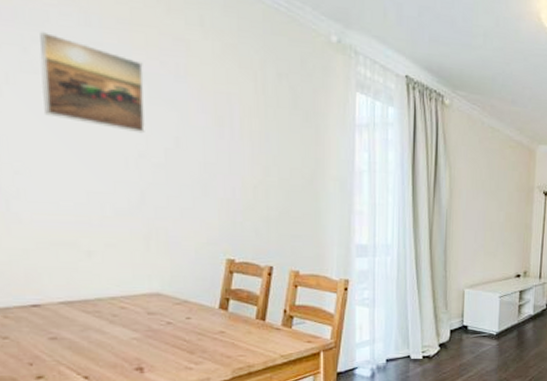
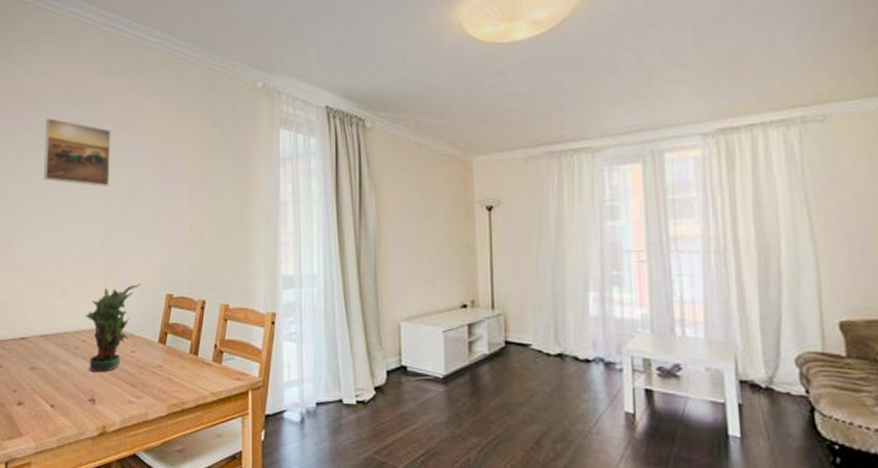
potted plant: none [123,246,194,340] -> present [85,283,141,372]

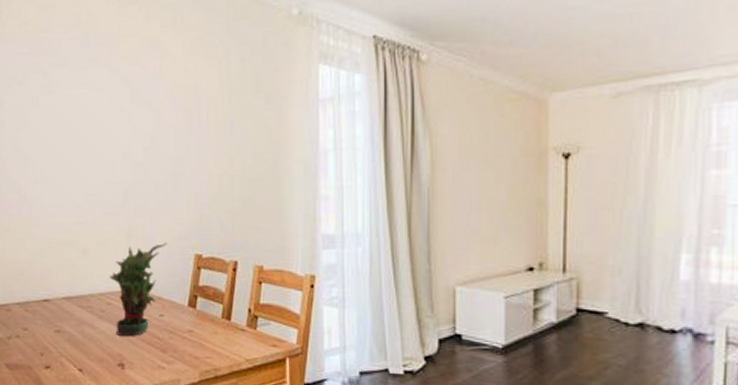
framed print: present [43,118,111,187] -> none [54,57,128,136]

